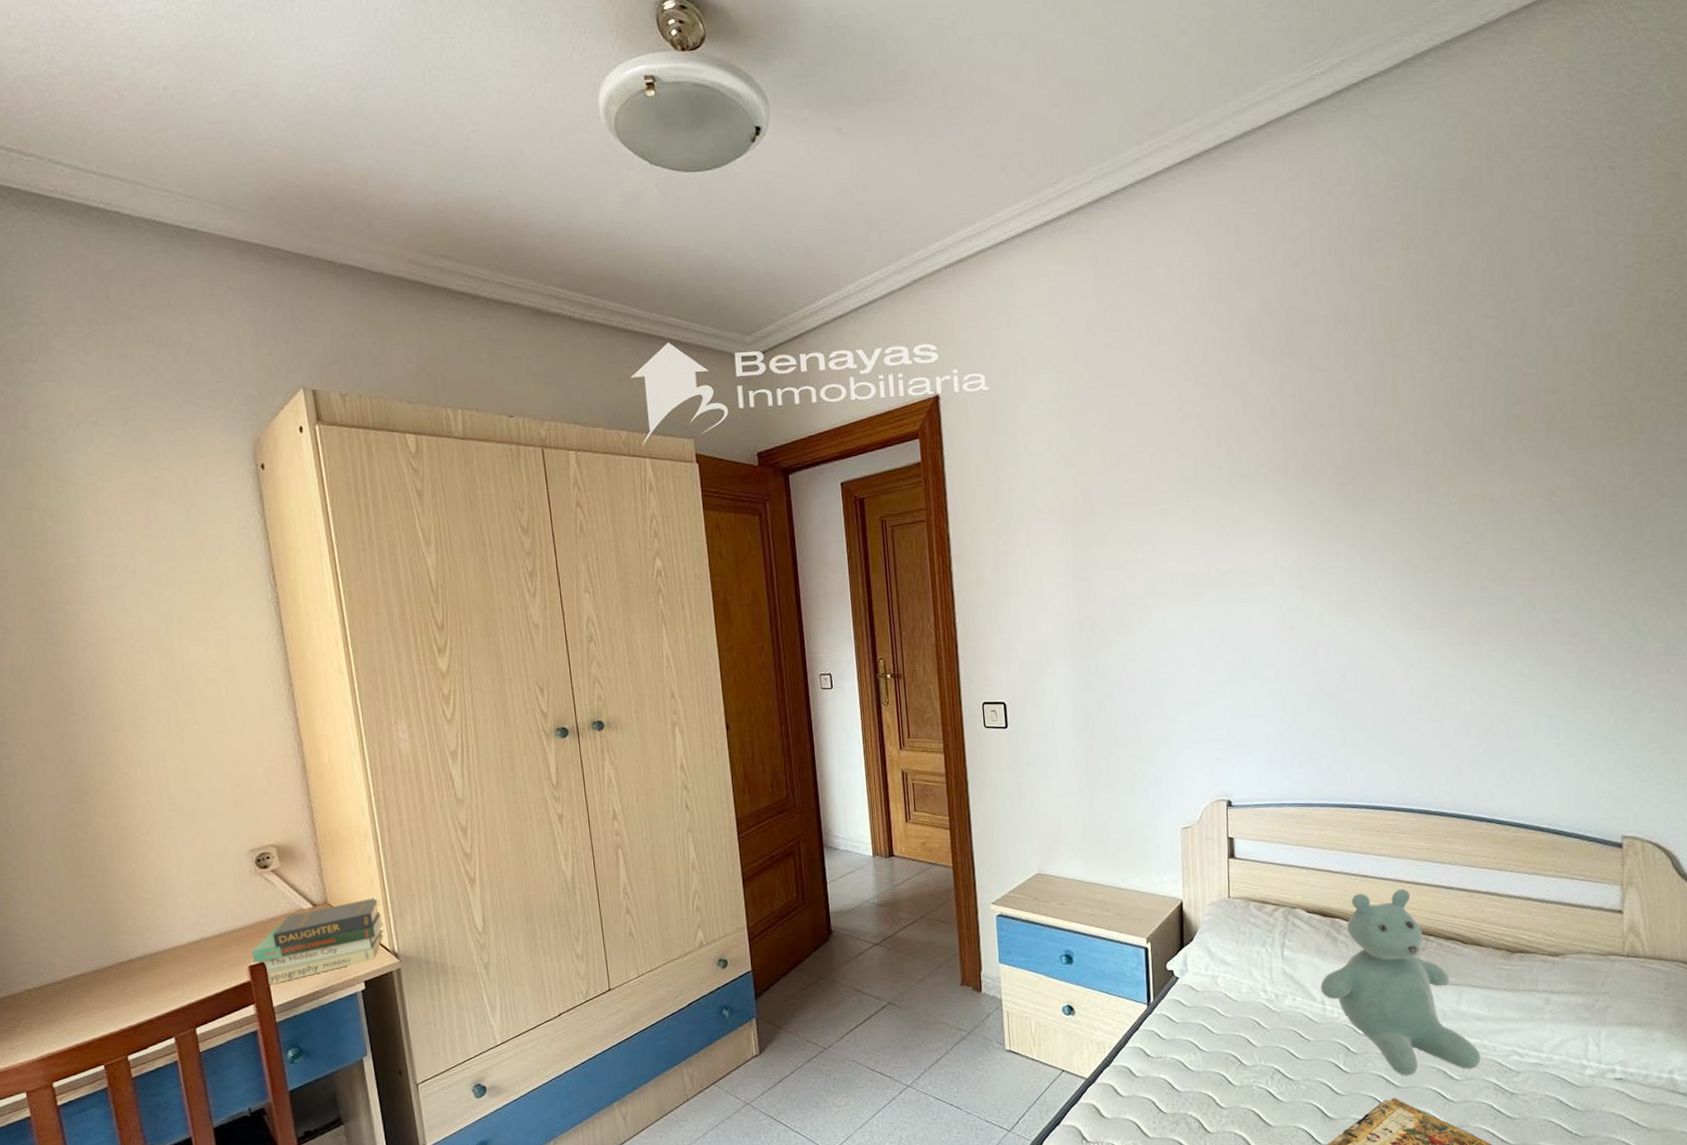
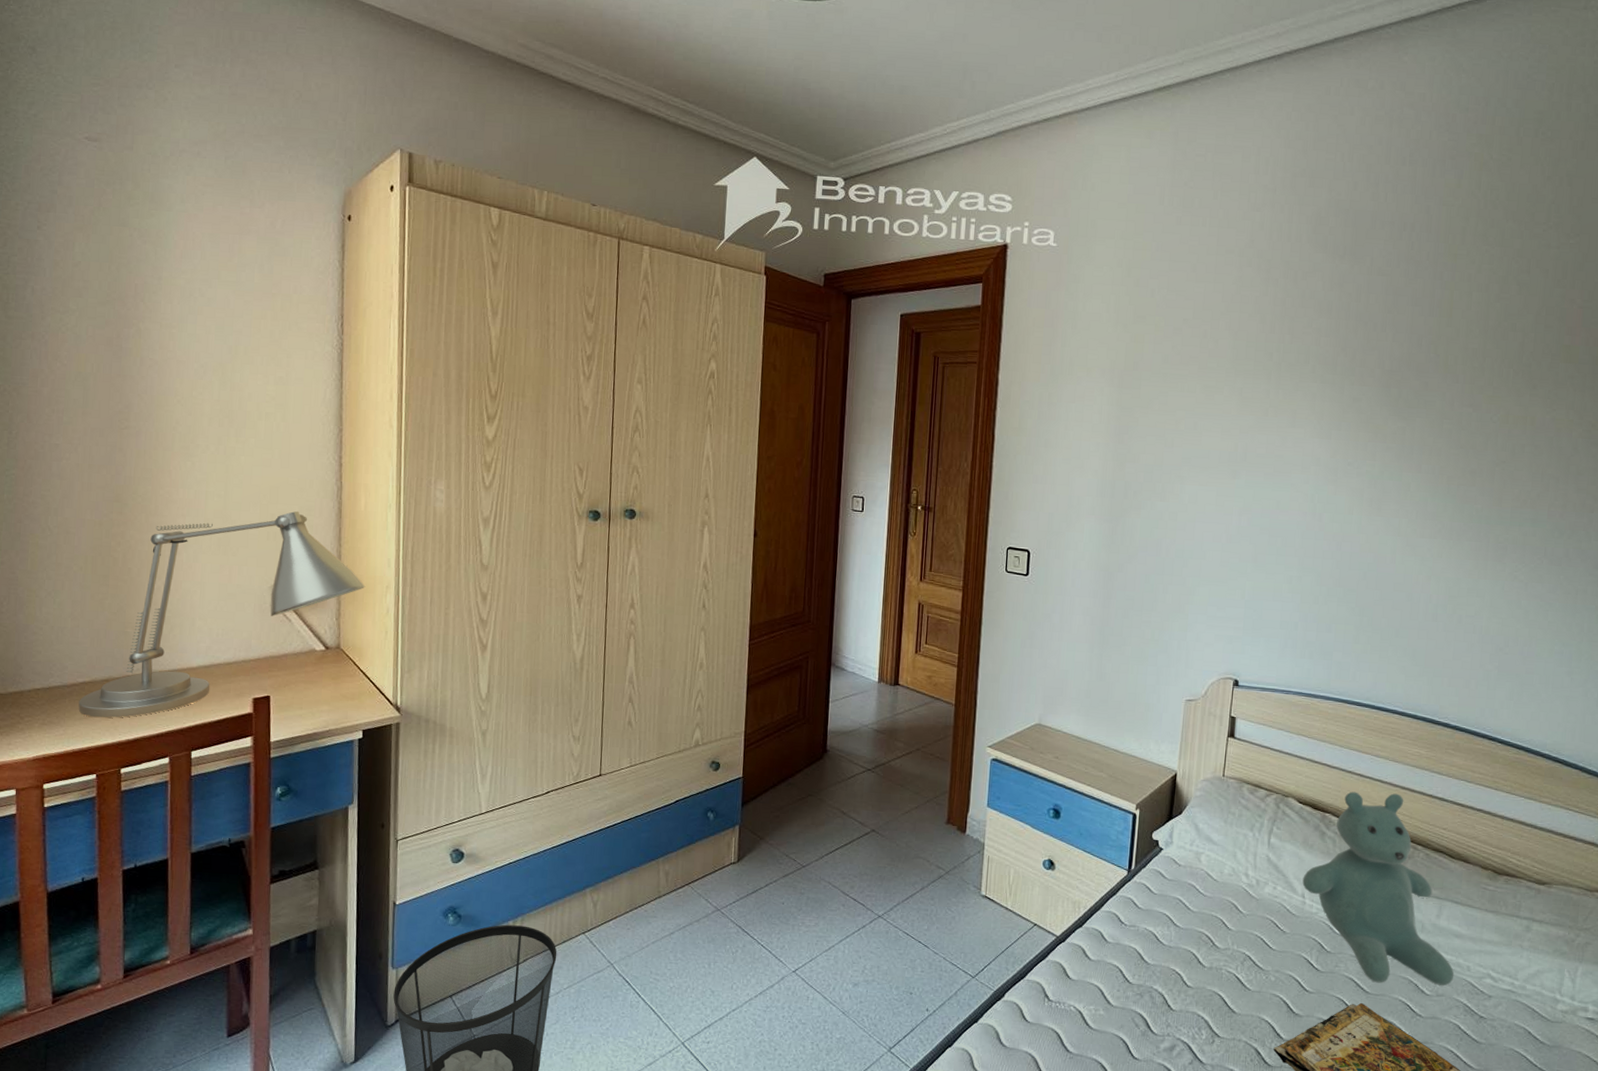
desk lamp: none [73,772,343,1010] -> present [78,511,366,718]
books: present [251,898,385,986] -> none [258,649,391,721]

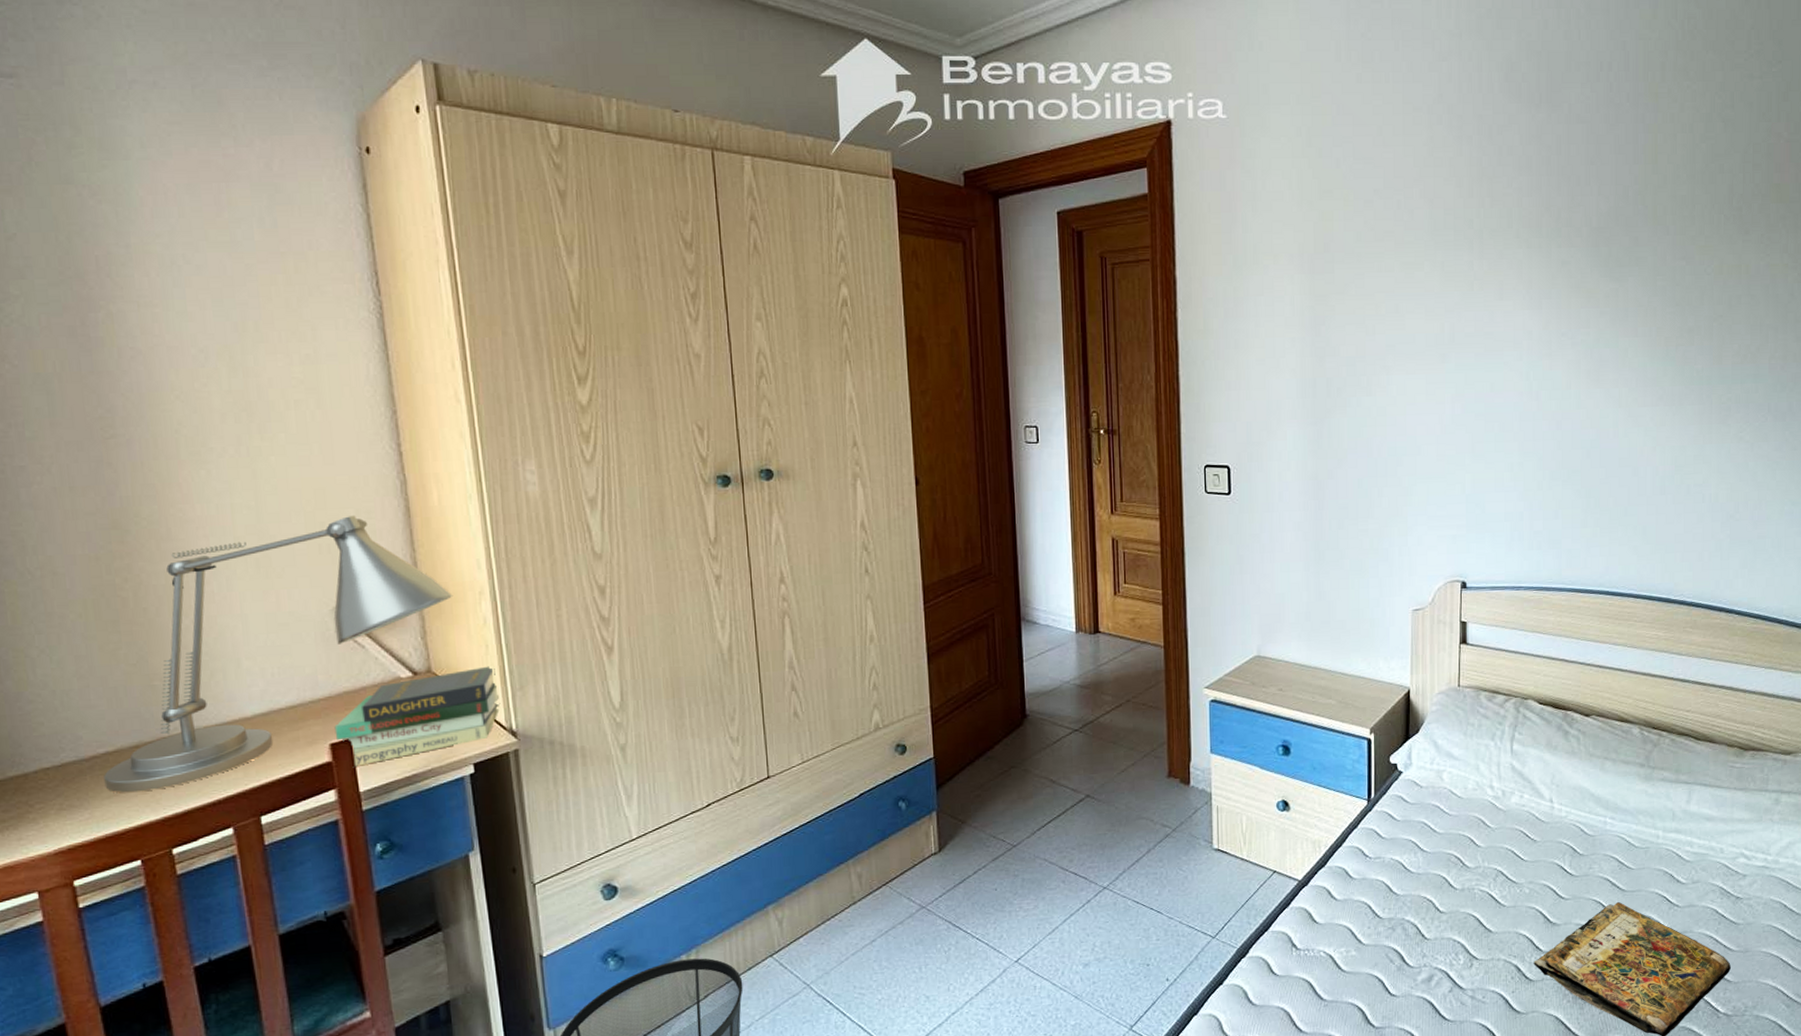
books: none [258,649,391,721] -> present [334,666,501,768]
stuffed bear: present [1302,791,1455,986] -> none [1549,680,1708,879]

